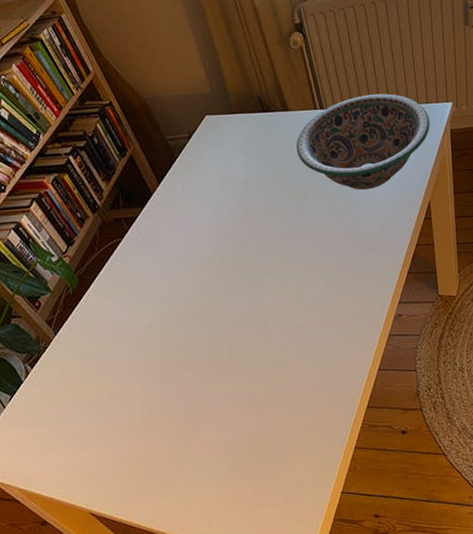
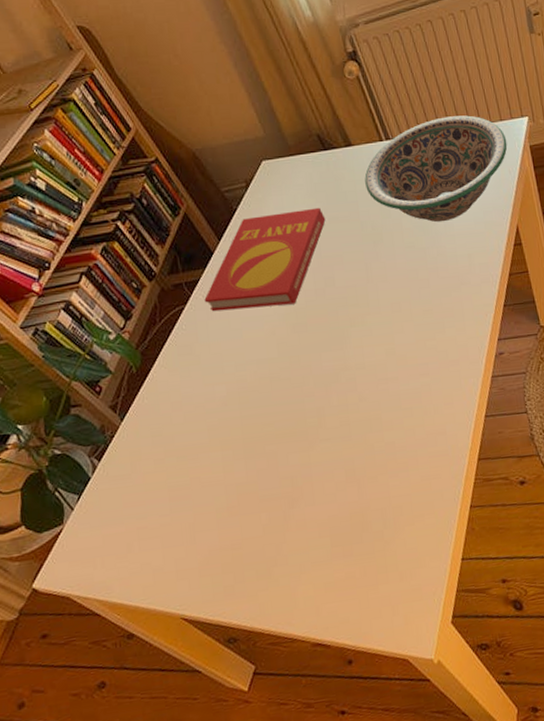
book: none [140,164,257,249] -> present [204,207,326,312]

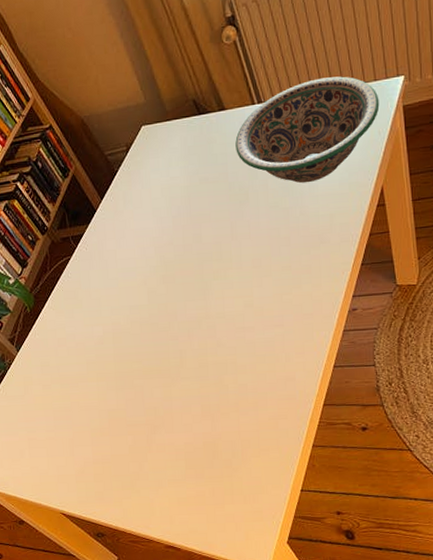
book: present [204,207,326,312] -> none [87,169,197,263]

